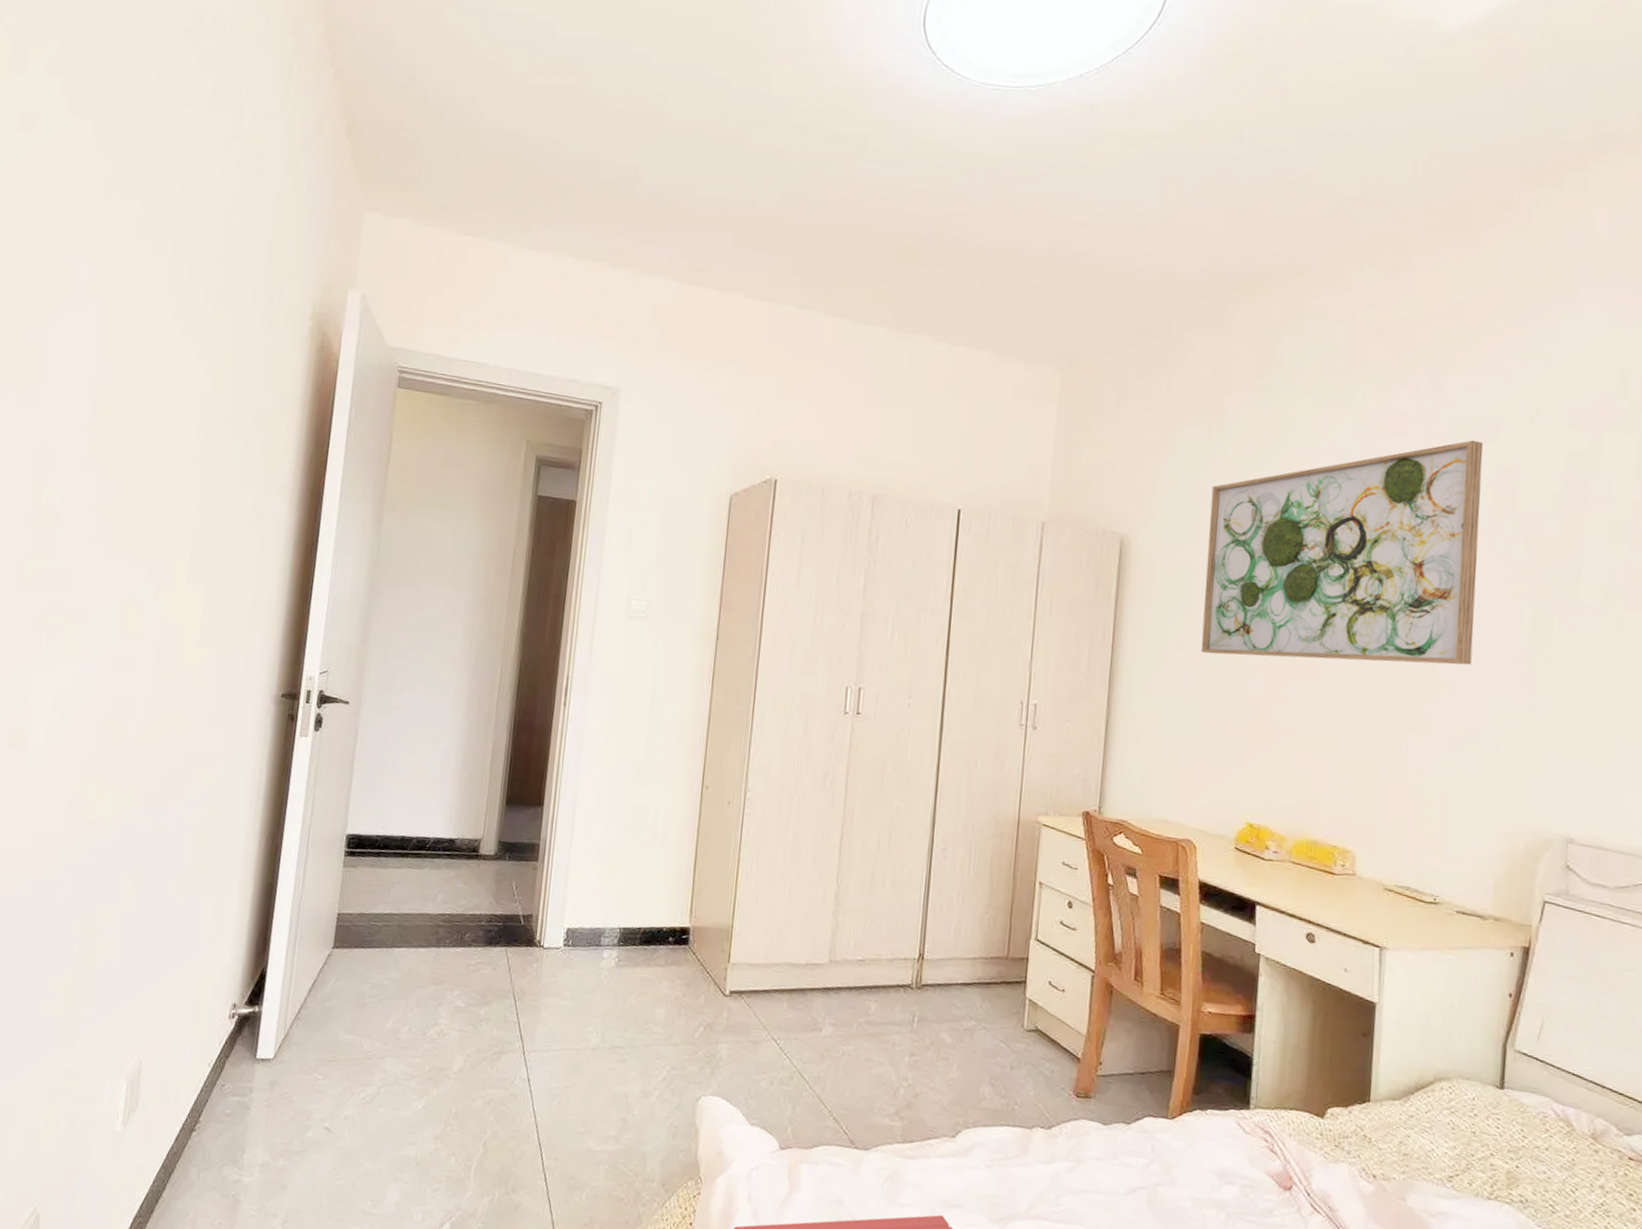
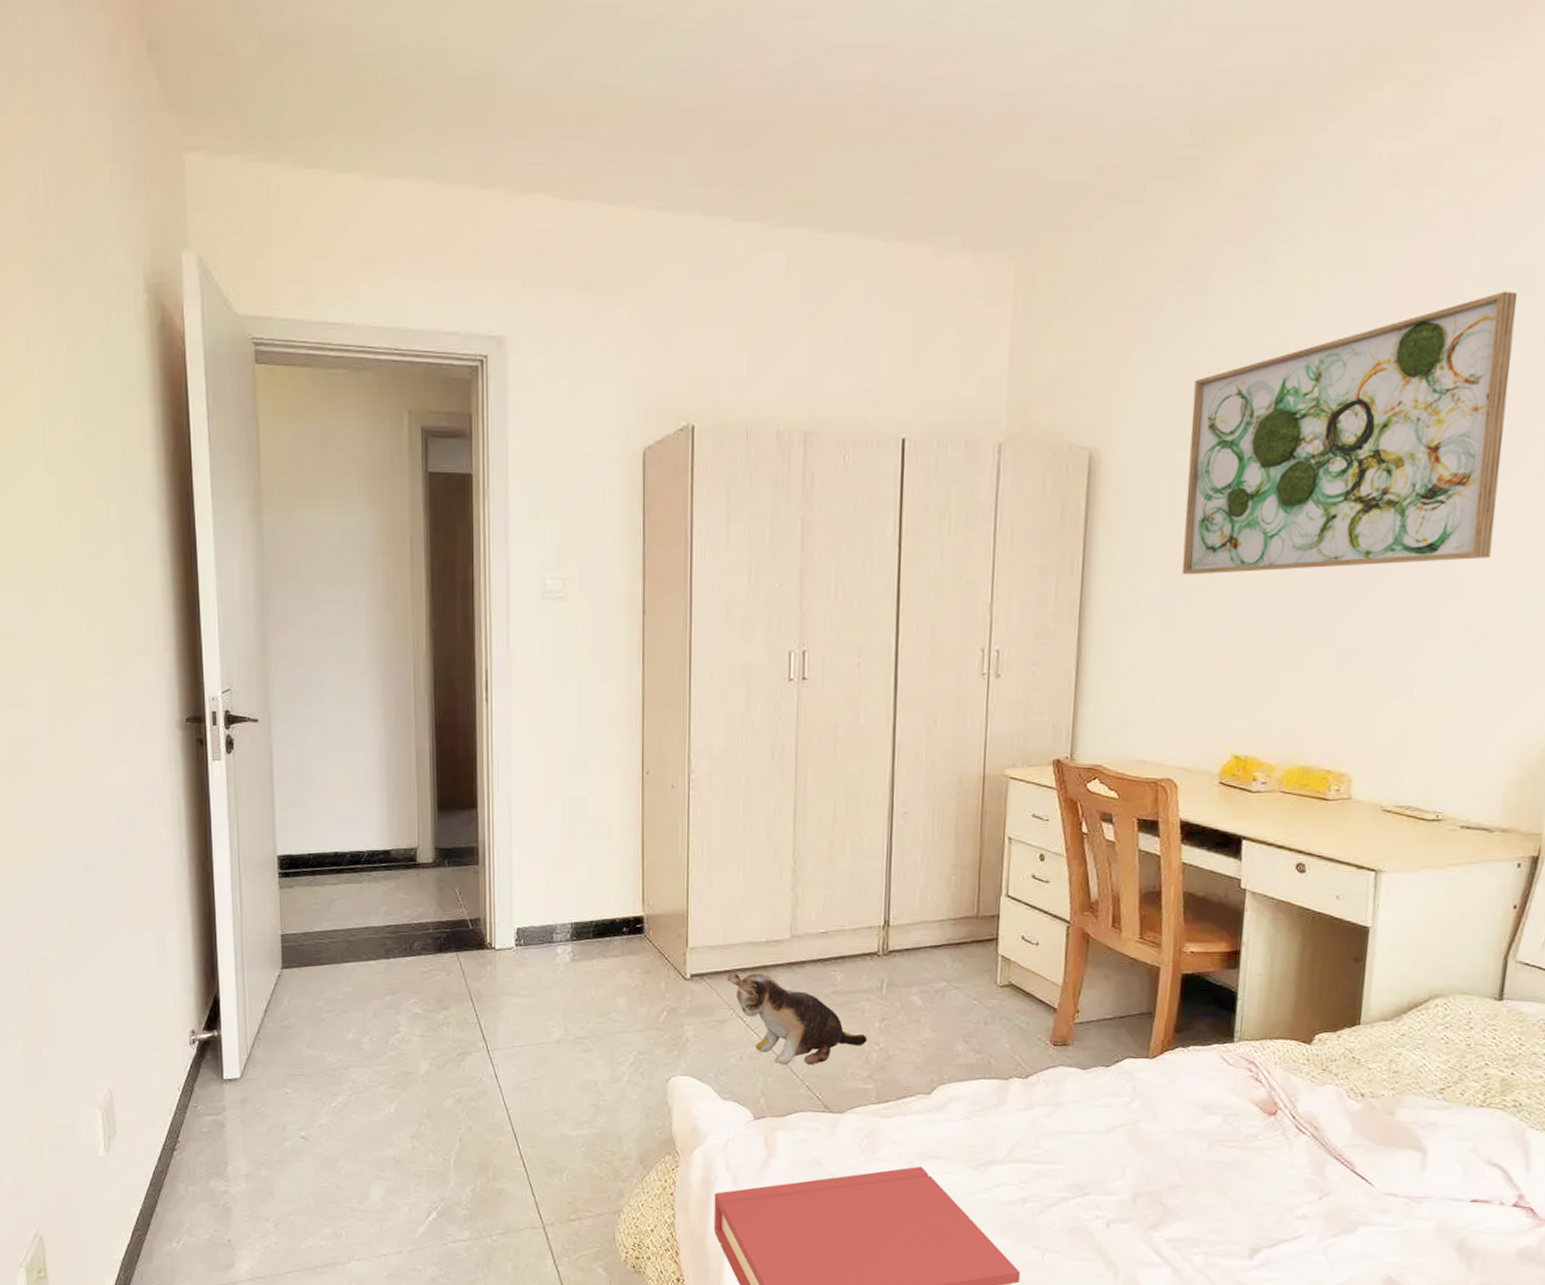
plush toy: none [764,992,897,1096] -> present [727,973,868,1065]

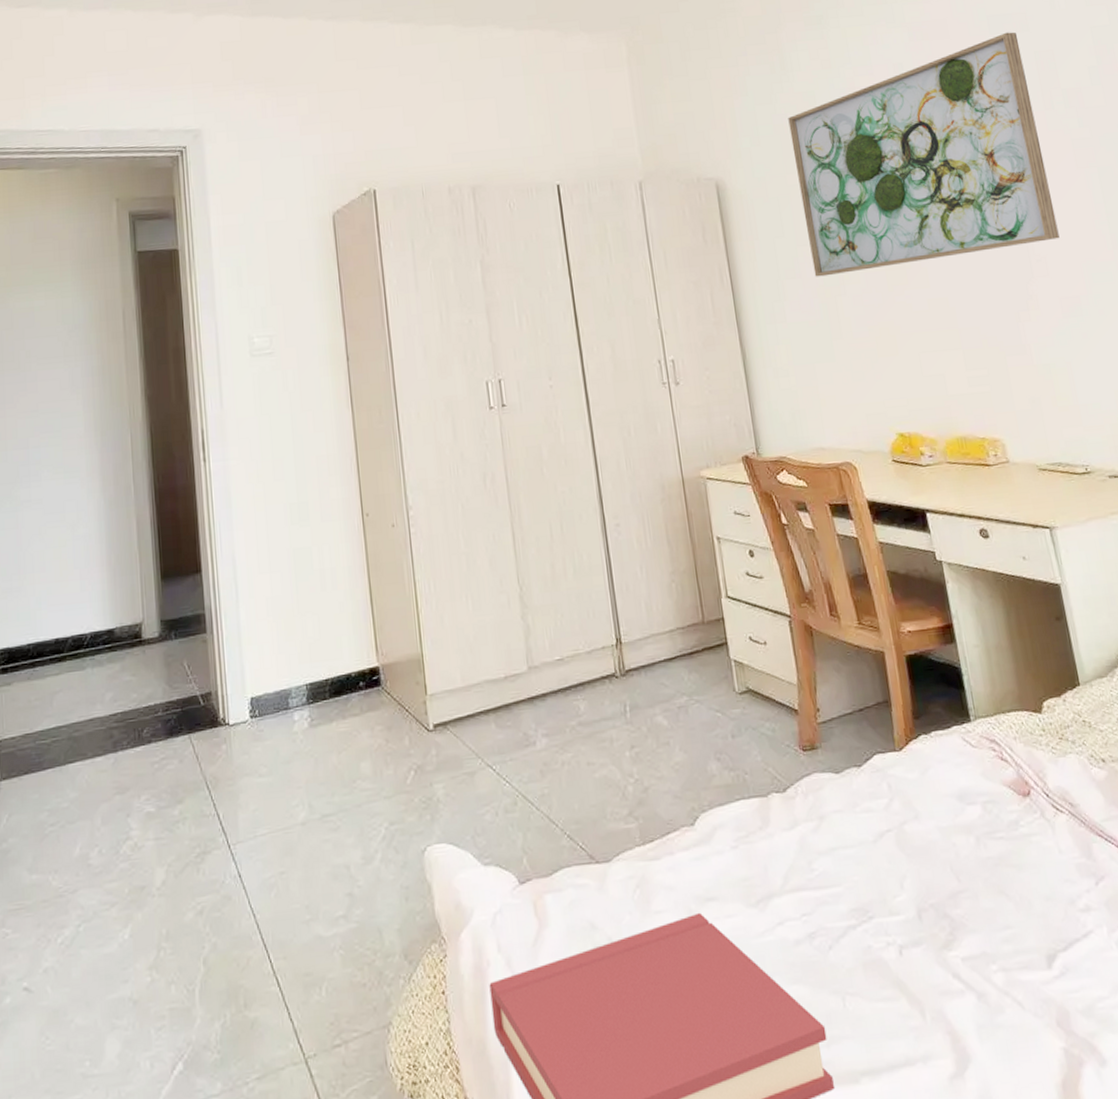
plush toy: present [727,973,868,1065] -> none [470,713,621,815]

